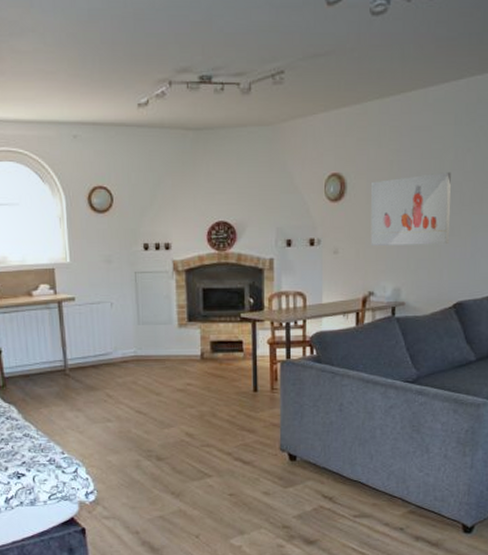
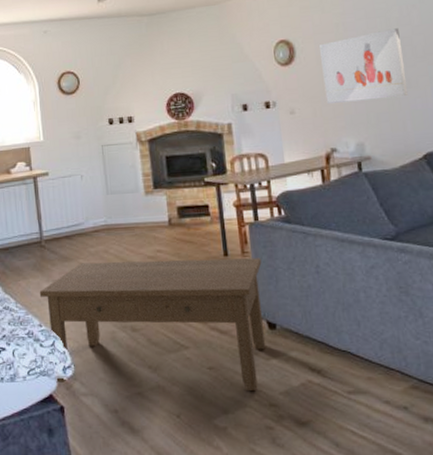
coffee table: none [62,393,289,515] -> present [39,258,266,392]

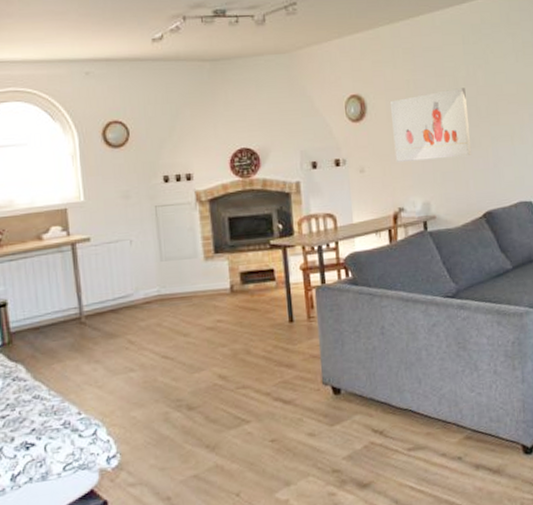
coffee table: present [39,258,266,392] -> none [78,322,331,476]

